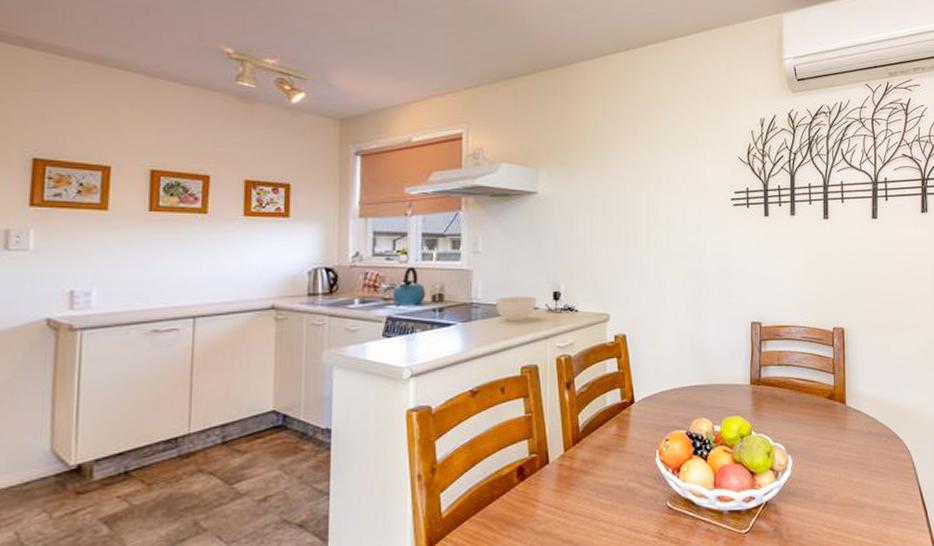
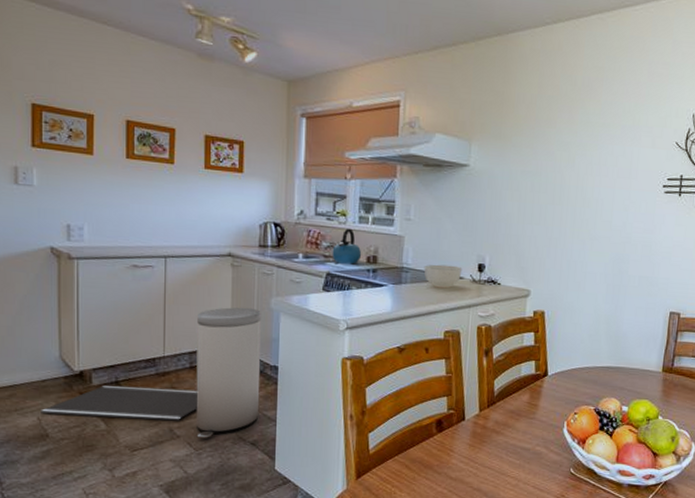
door mat: none [20,470,231,527] -> present [41,386,197,421]
pedal bin: none [227,365,310,529] -> present [195,307,261,439]

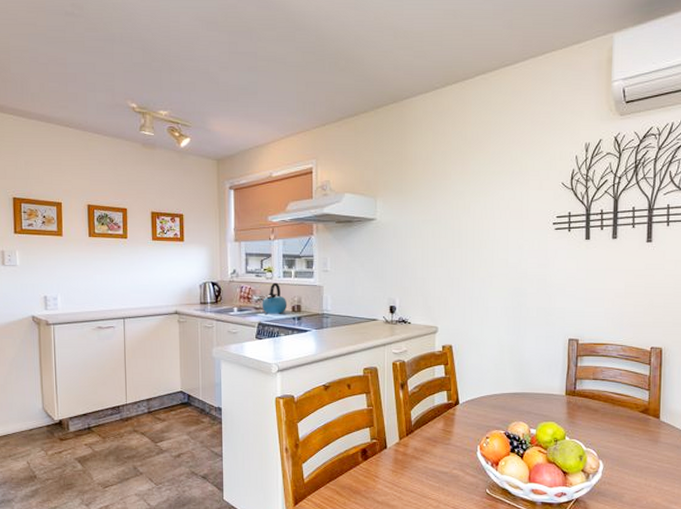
door mat: present [41,386,197,421] -> none [29,432,156,460]
pedal bin: present [195,307,261,439] -> none [152,357,208,475]
bowl: present [423,264,463,289] -> none [342,309,376,330]

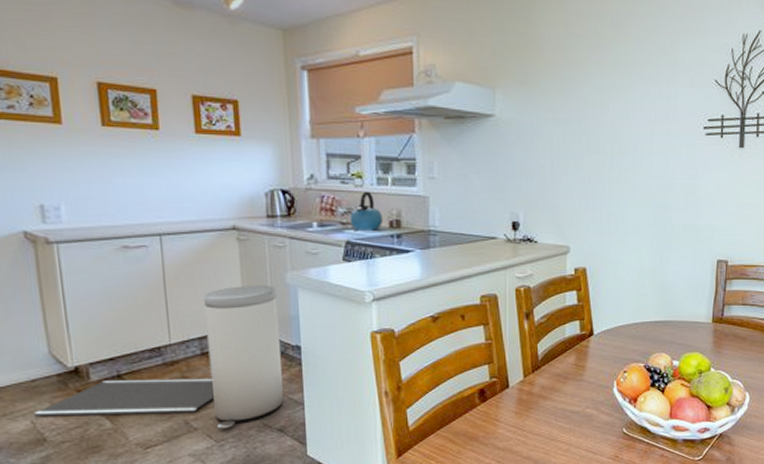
door mat: none [29,432,156,460] -> present [34,378,214,417]
pedal bin: none [152,357,208,475] -> present [204,284,285,430]

